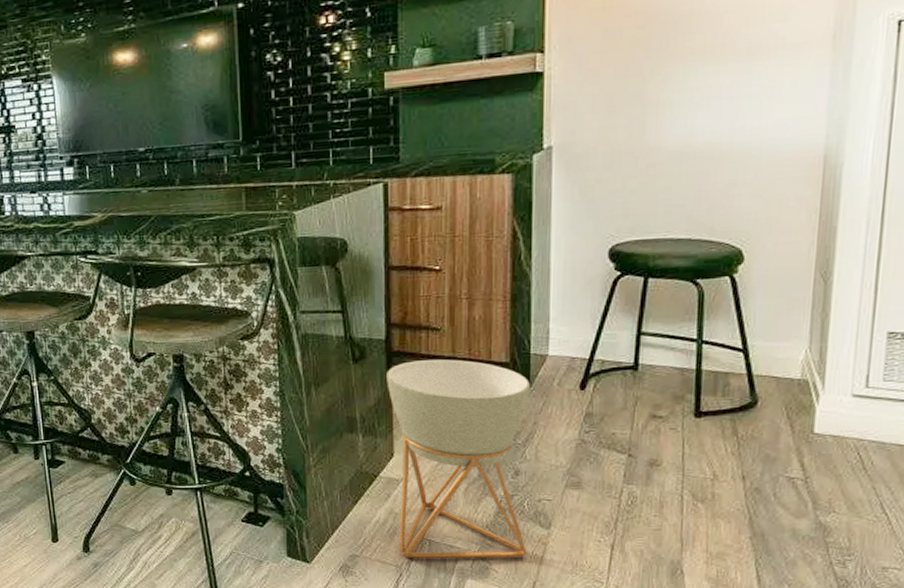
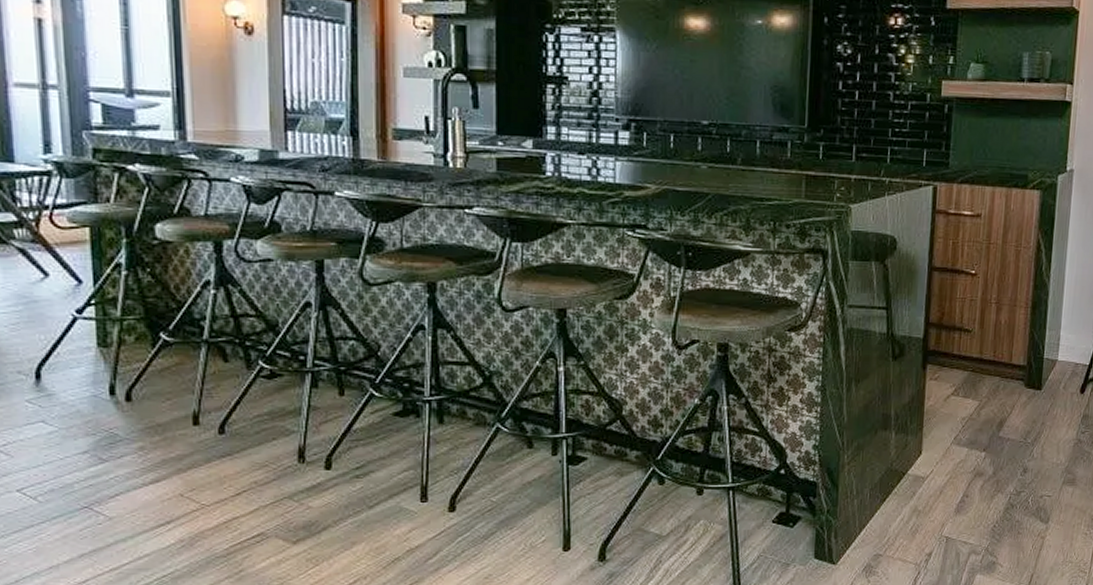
planter: present [387,359,530,559] -> none [919,360,1042,556]

